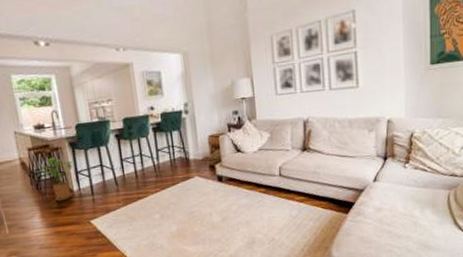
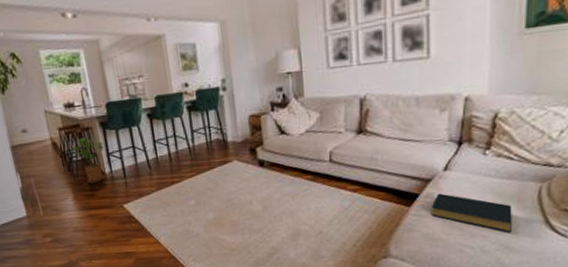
hardback book: none [365,201,429,234] -> present [431,193,512,233]

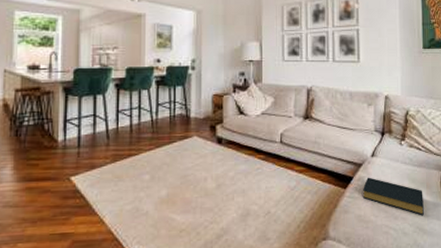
house plant: present [70,137,104,184] -> none [23,101,62,152]

